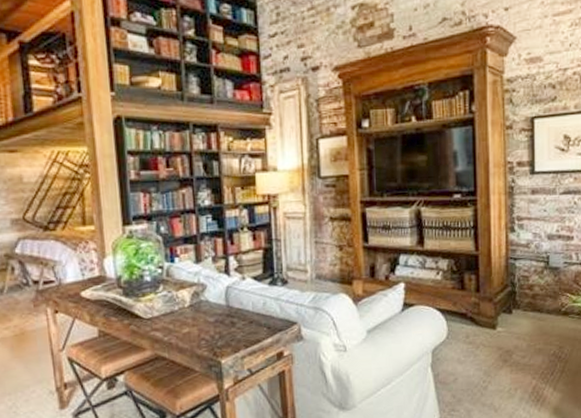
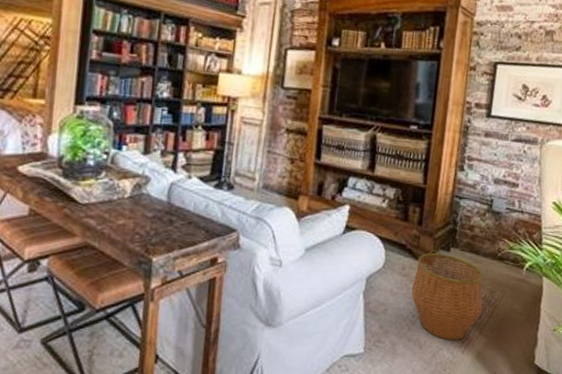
basket: none [478,314,553,401] -> present [411,250,483,341]

